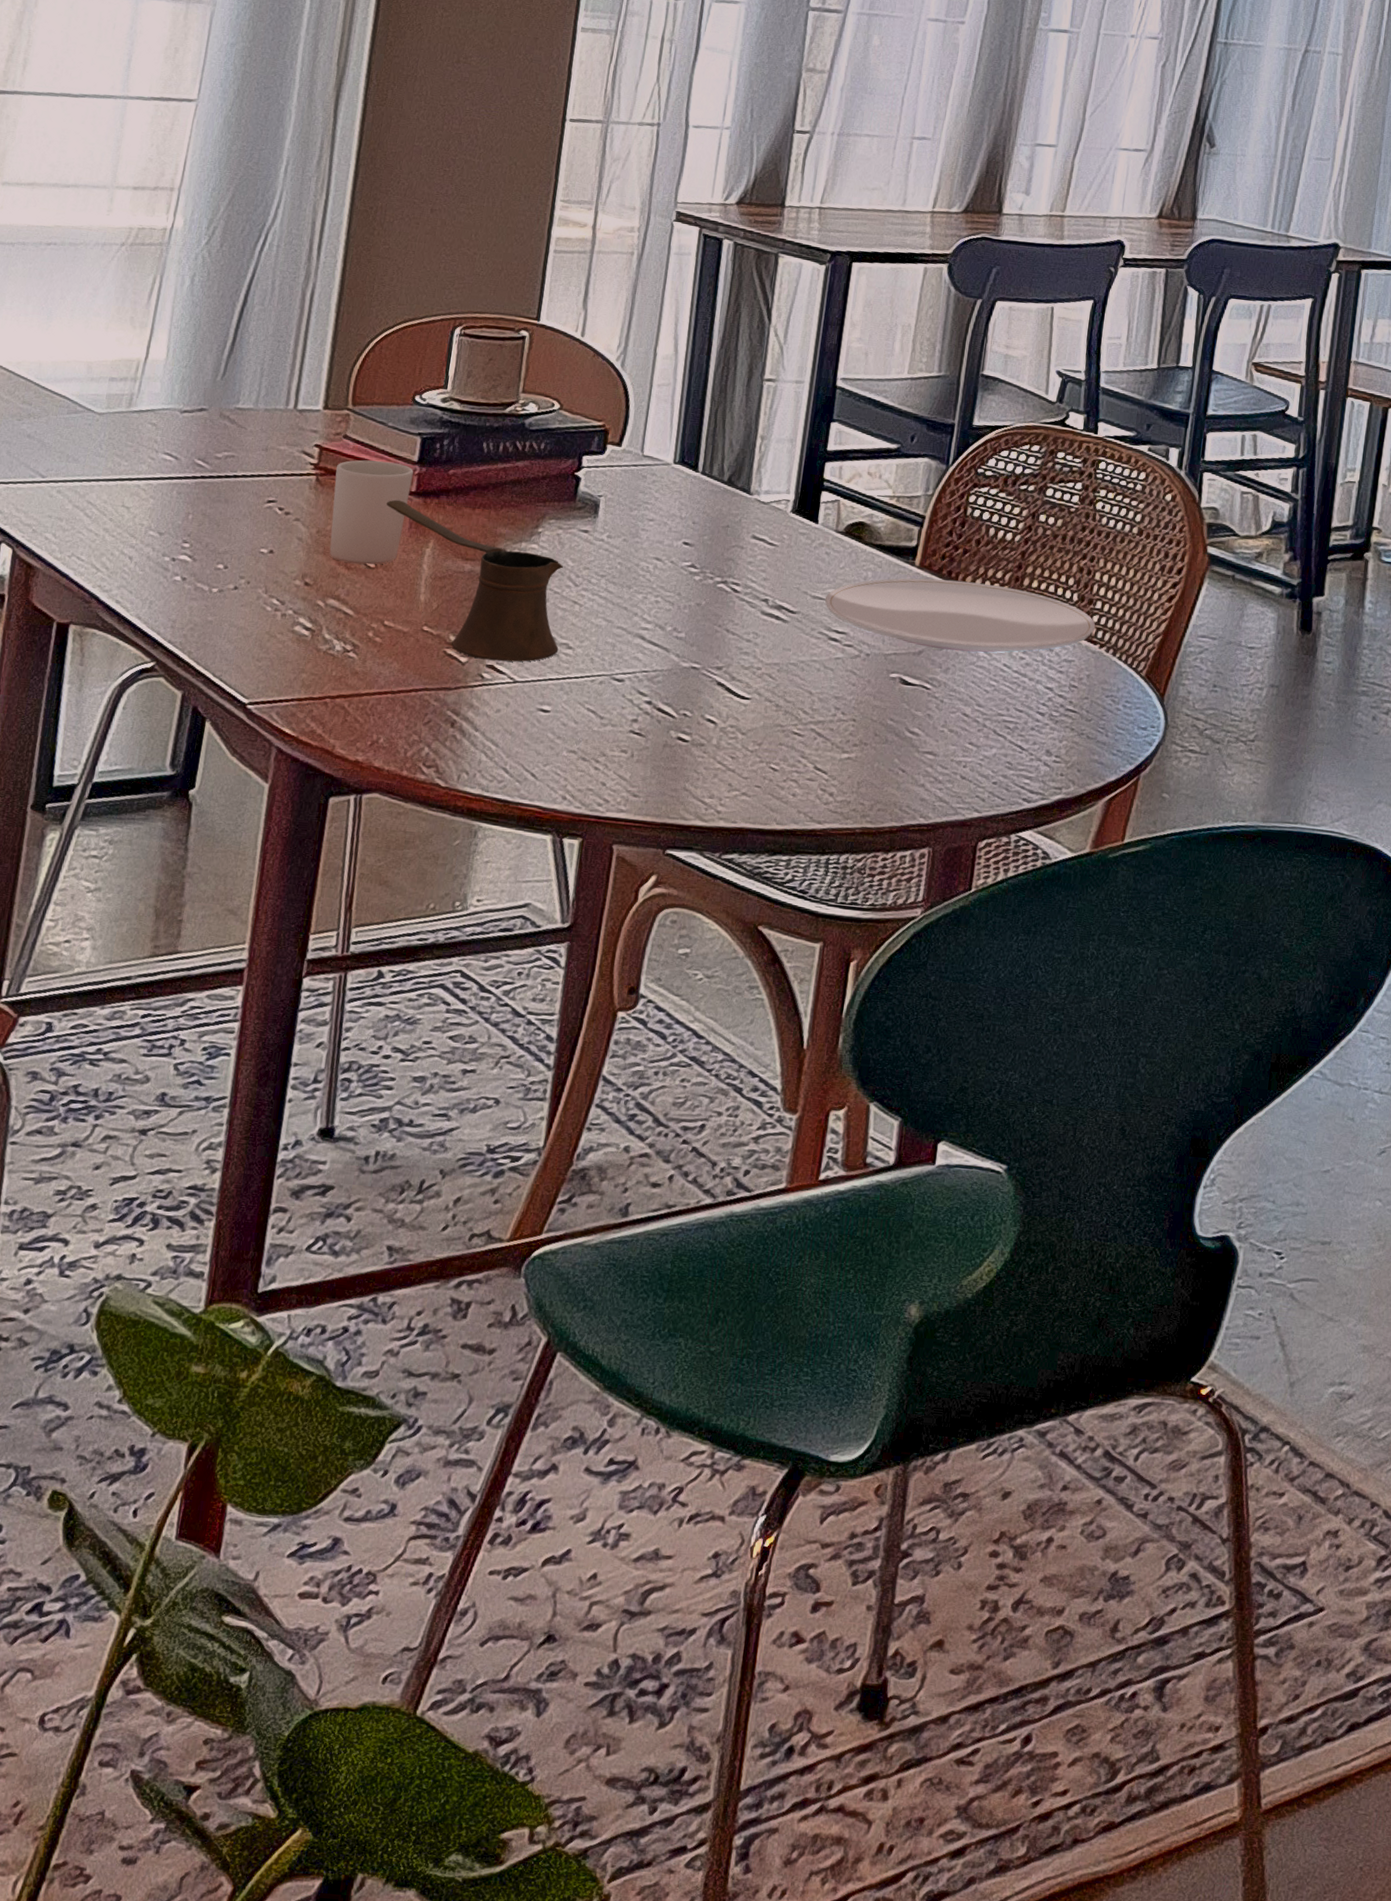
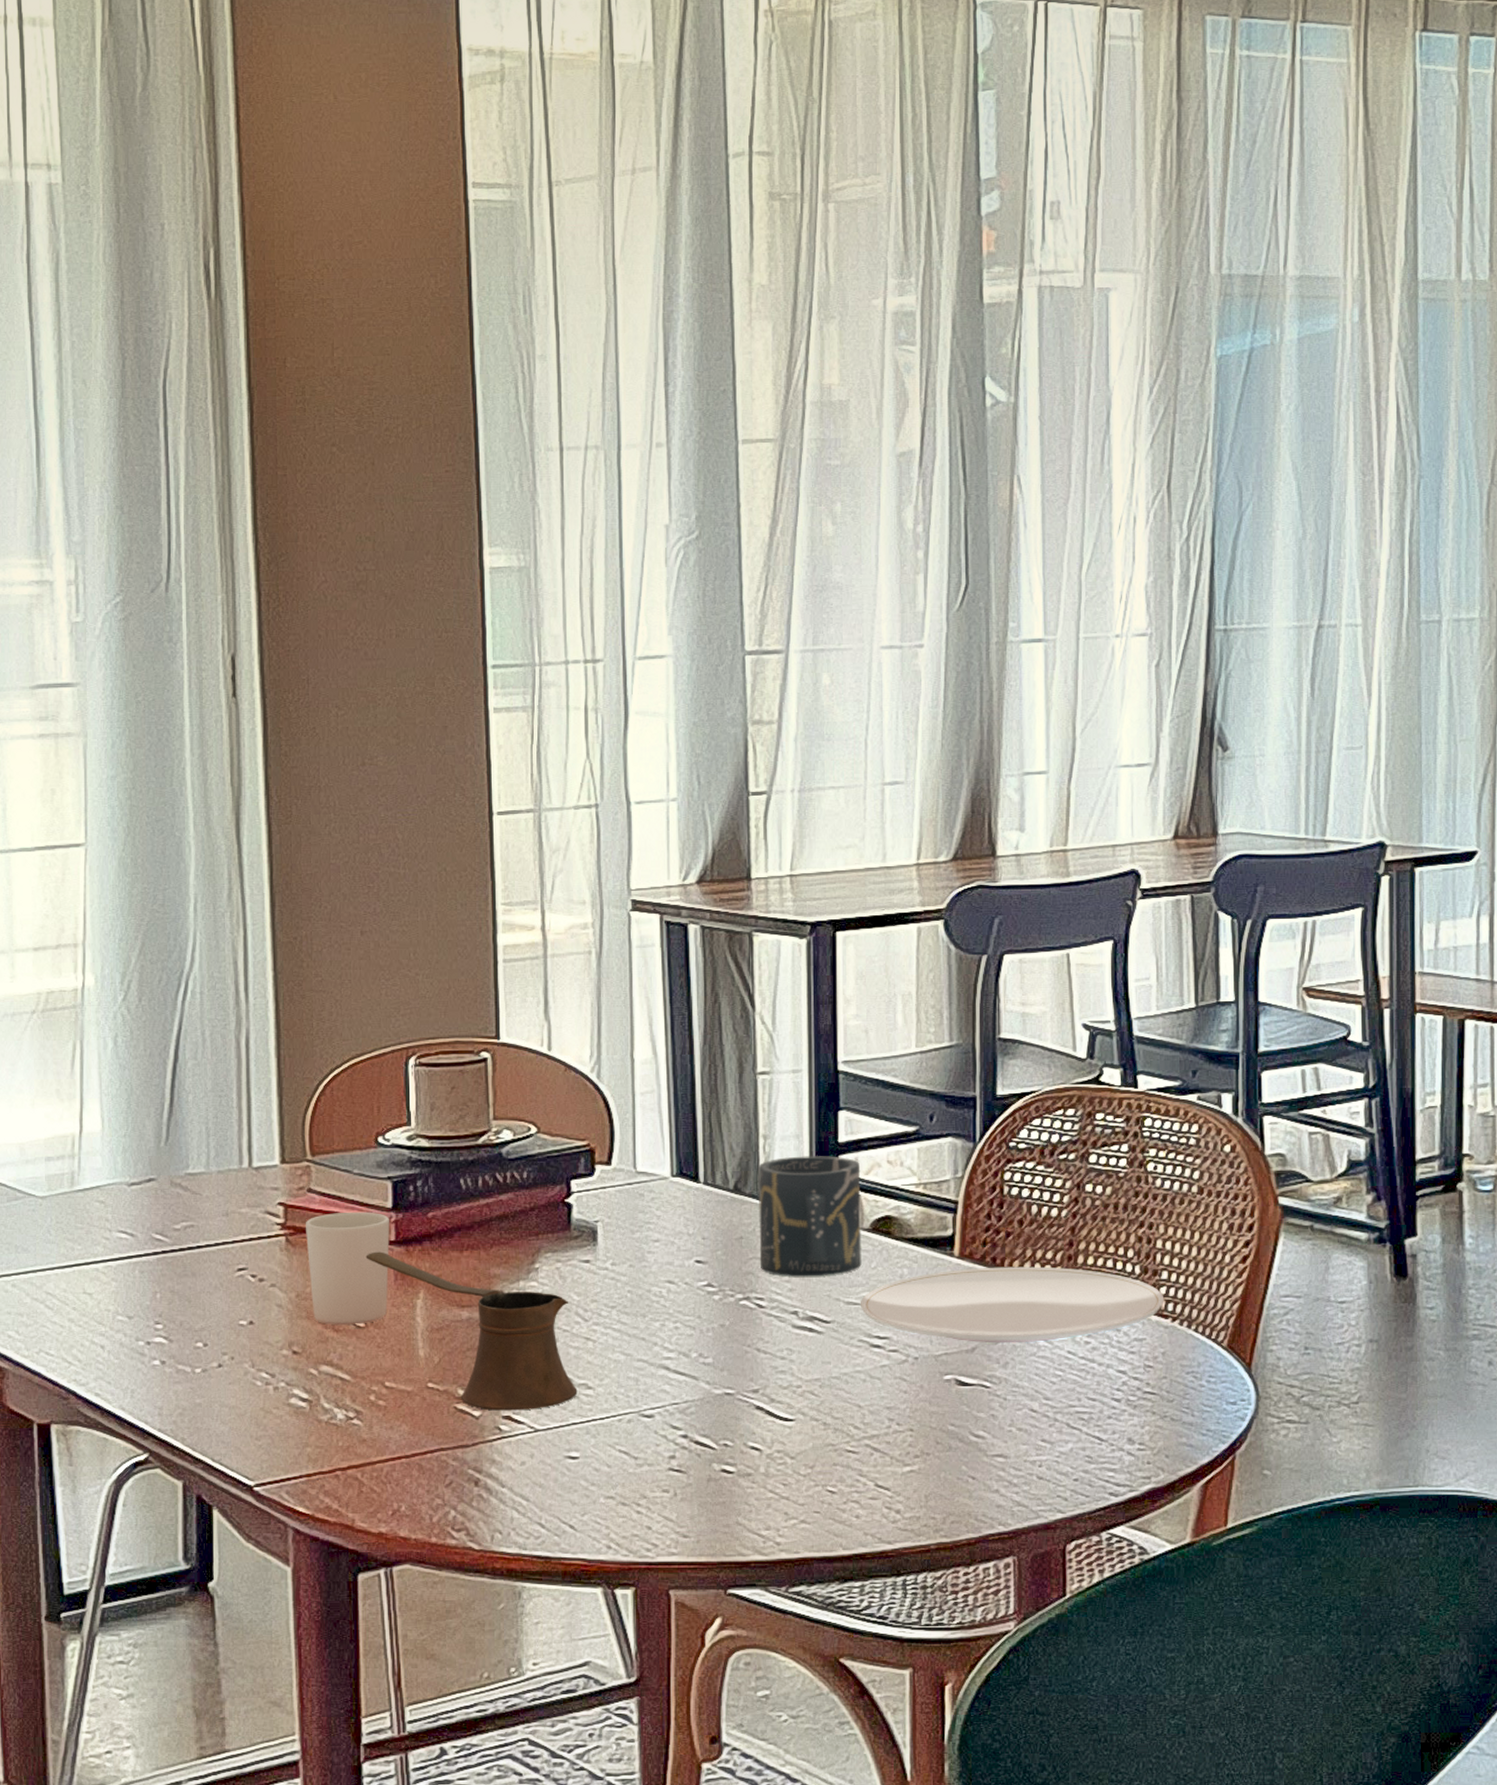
cup: none [741,458,843,570] -> present [758,1156,862,1277]

